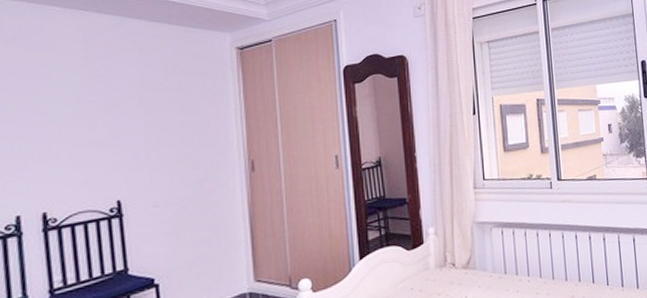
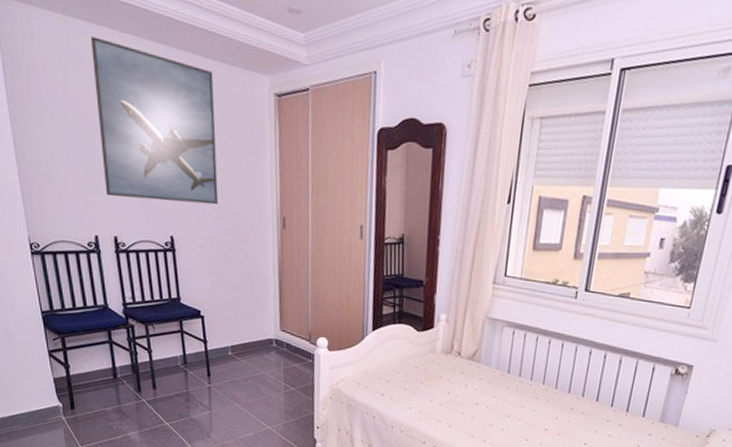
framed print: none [27,15,176,170] -> present [90,36,218,205]

